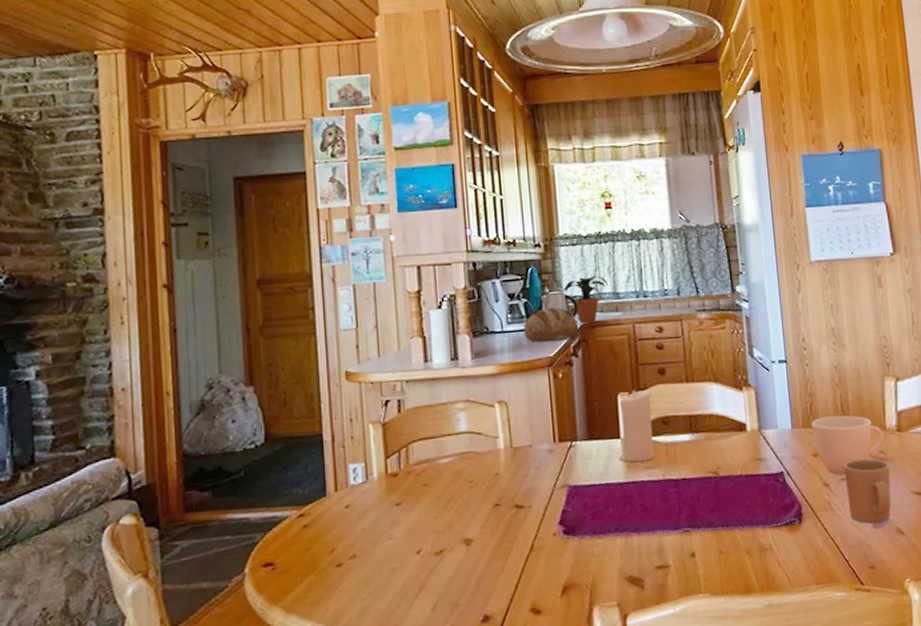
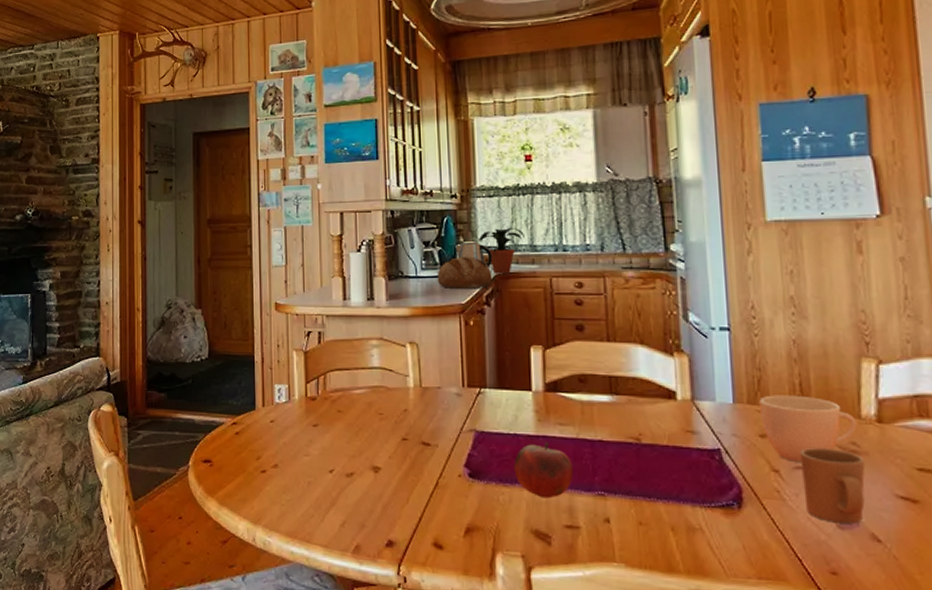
fruit: none [606,487,662,544] -> present [514,442,573,499]
candle: present [619,390,655,463] -> none [529,344,569,417]

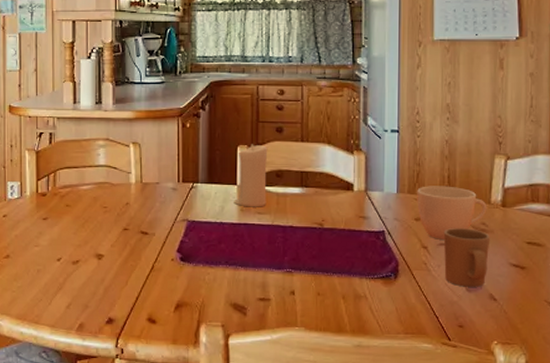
bread: present [437,255,493,290] -> none [159,64,208,95]
kettle: present [455,241,493,267] -> none [177,51,209,75]
potted plant: present [477,228,526,274] -> none [195,40,238,81]
fruit: present [514,442,573,499] -> none [219,228,267,276]
candle: none [529,344,569,417] -> present [234,144,268,207]

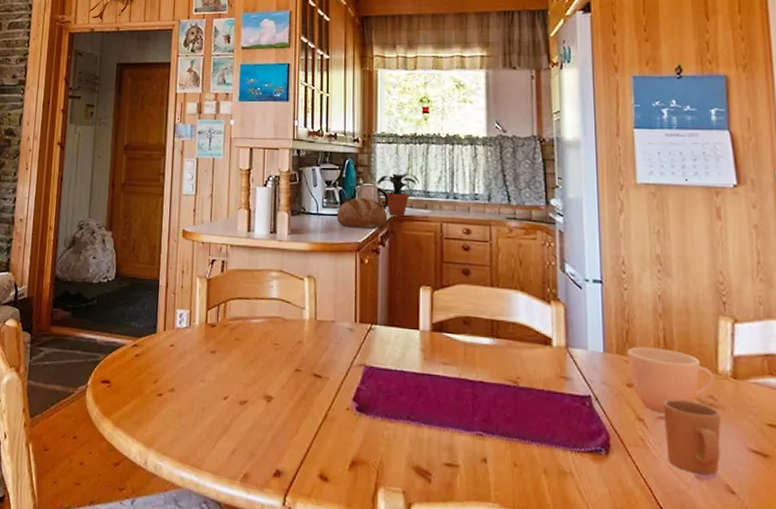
bread: none [159,64,208,95] -> present [336,196,388,229]
kettle: none [177,51,209,75] -> present [355,184,389,209]
potted plant: none [195,40,238,81] -> present [375,173,420,217]
candle: present [234,144,268,207] -> none [416,286,454,357]

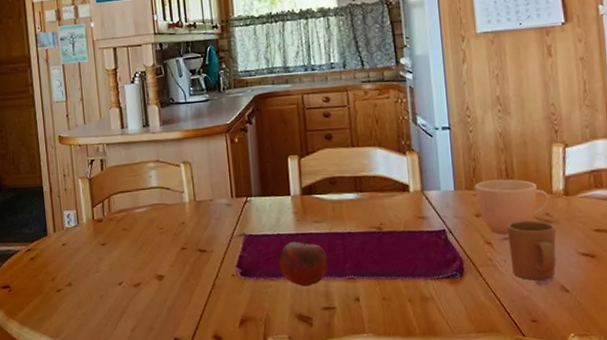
bread: present [336,196,388,229] -> none [204,80,253,112]
kettle: present [355,184,389,209] -> none [219,67,252,90]
potted plant: present [375,173,420,217] -> none [237,52,280,95]
fruit: none [399,380,454,436] -> present [278,238,328,287]

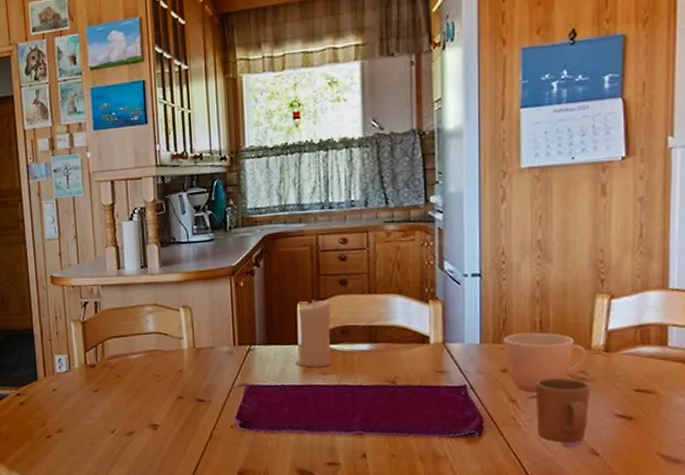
fruit: present [278,238,328,287] -> none [281,390,335,441]
candle: none [289,153,322,217] -> present [295,299,332,368]

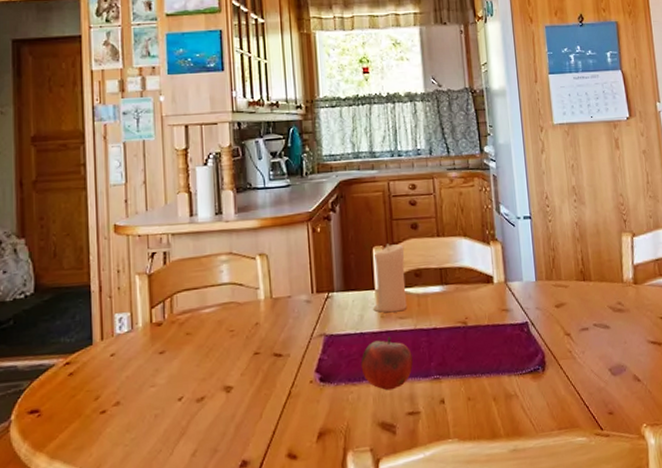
fruit: none [281,390,335,441] -> present [361,336,413,391]
cup: present [503,332,587,393] -> none [554,268,621,325]
mug: present [535,378,591,442] -> none [584,309,629,371]

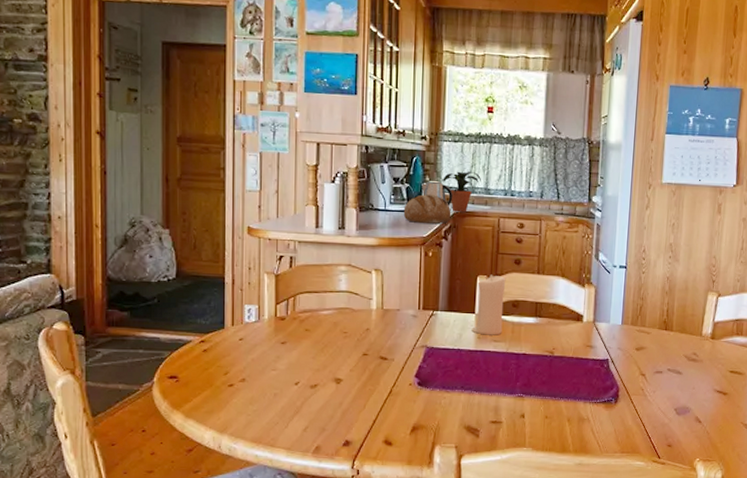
bread: none [285,164,337,198] -> present [403,193,451,224]
kettle: none [302,150,337,175] -> present [421,181,453,206]
potted plant: none [321,136,366,181] -> present [440,171,482,213]
fruit: present [361,336,413,391] -> none [455,355,501,401]

